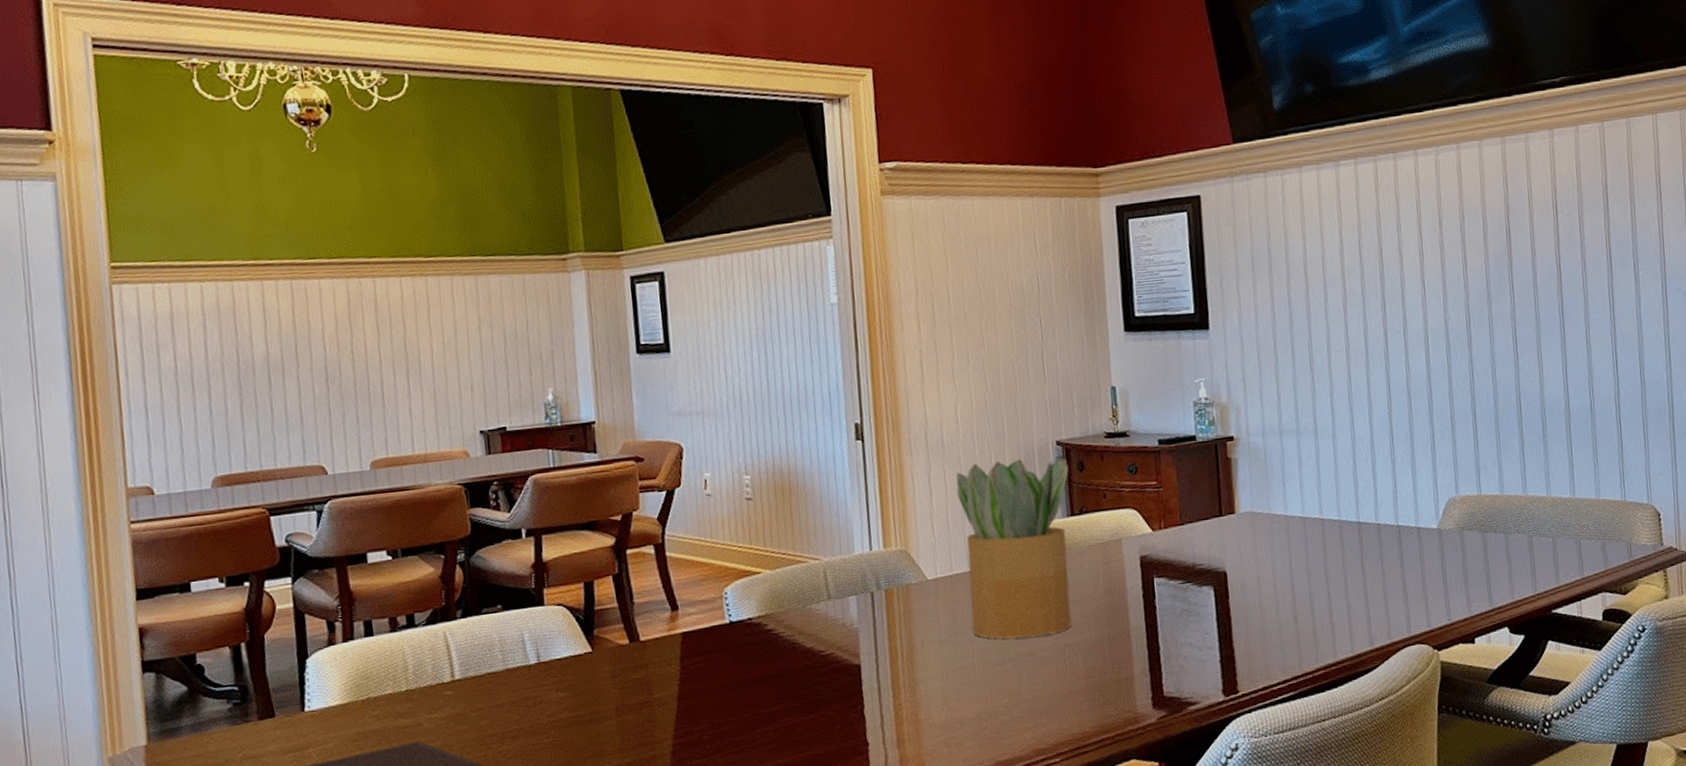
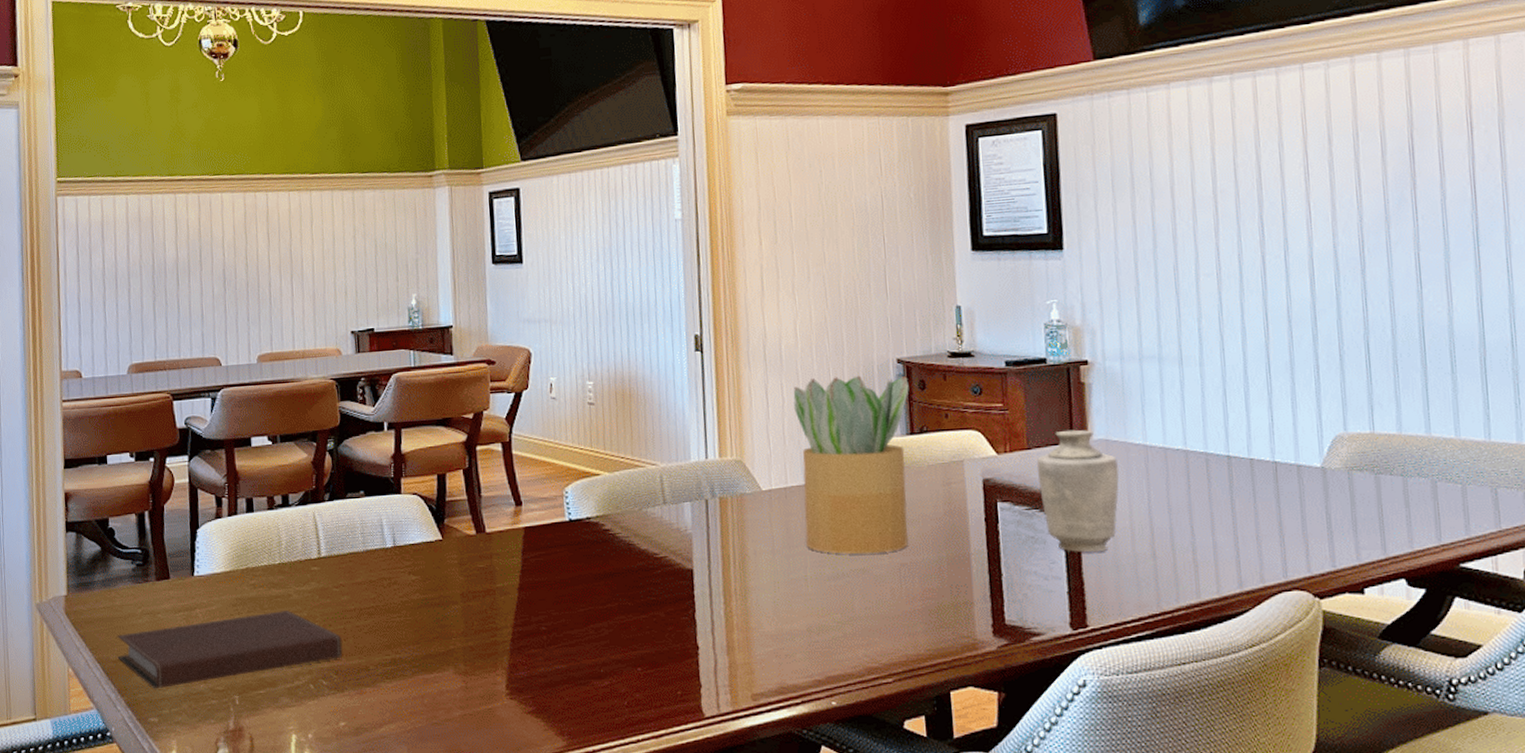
vase: none [1189,503,1264,622] -> present [1036,429,1119,553]

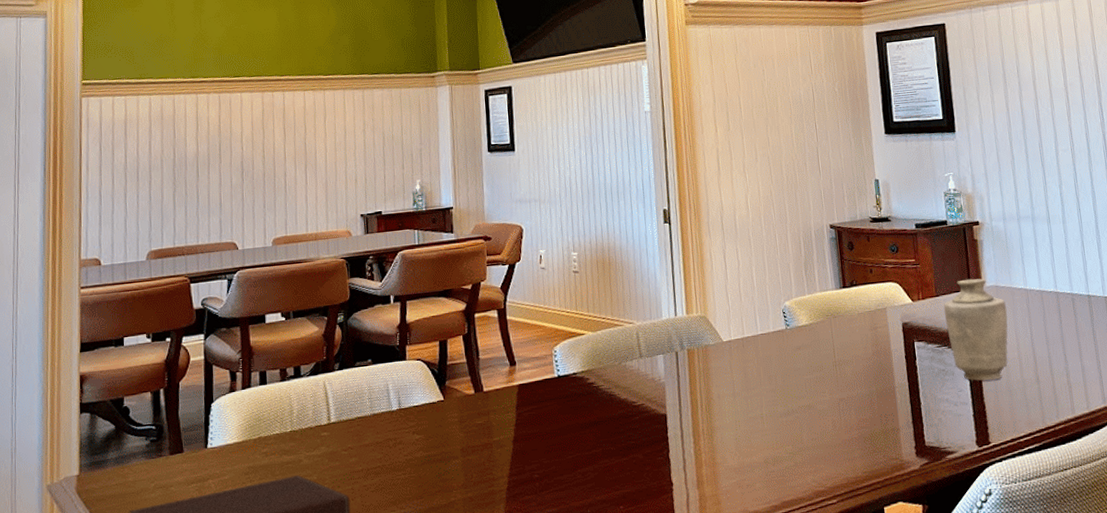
potted plant: present [793,375,909,554] -> none [746,239,845,393]

